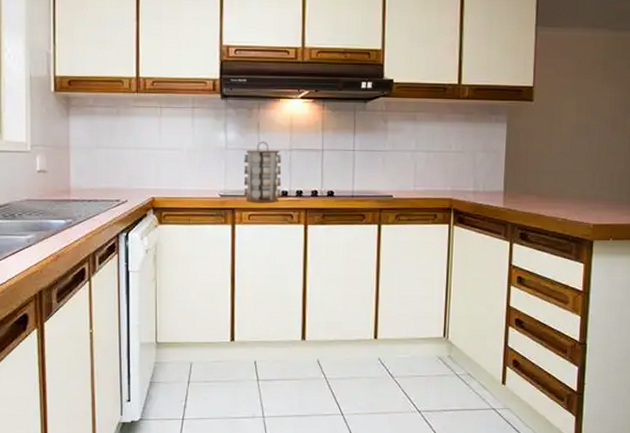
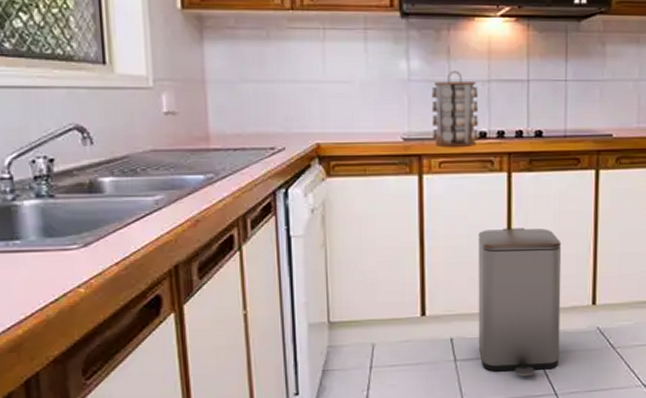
pedal bin: none [277,271,349,398] -> present [478,228,562,377]

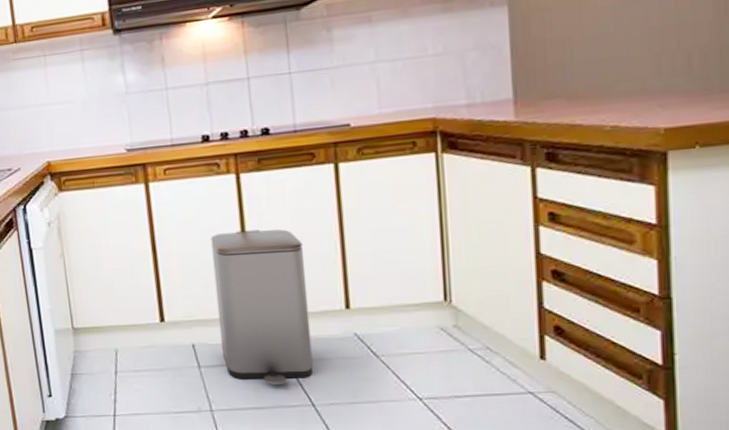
spice rack: present [431,70,479,148] -> none [149,77,202,155]

